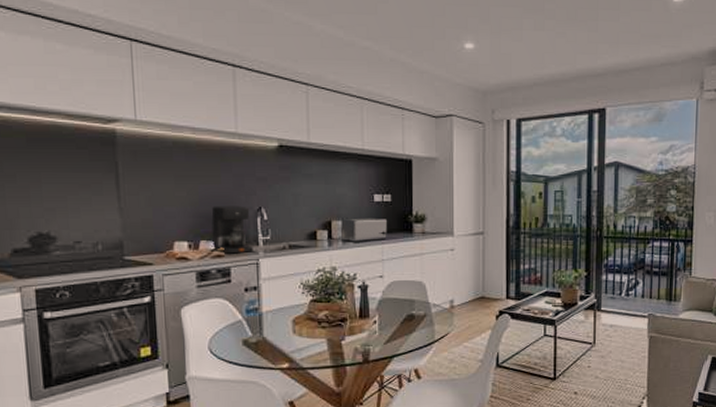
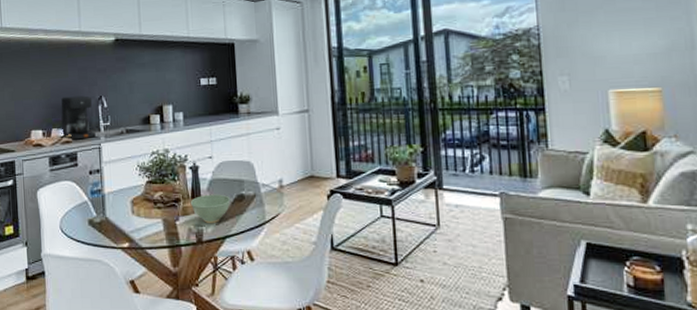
toaster: present [341,218,387,243] -> none [171,100,214,126]
bowl: none [357,313,401,344] -> present [190,194,231,224]

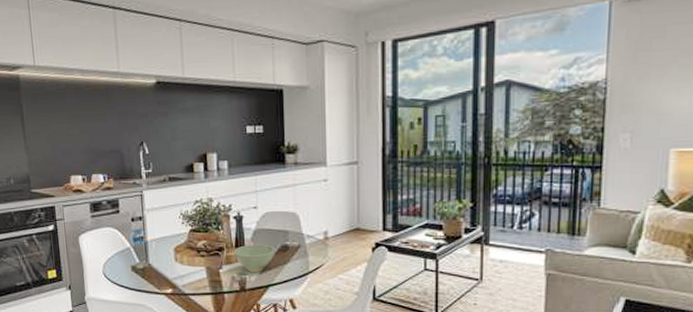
coffee maker: present [61,96,97,140] -> none [100,141,138,187]

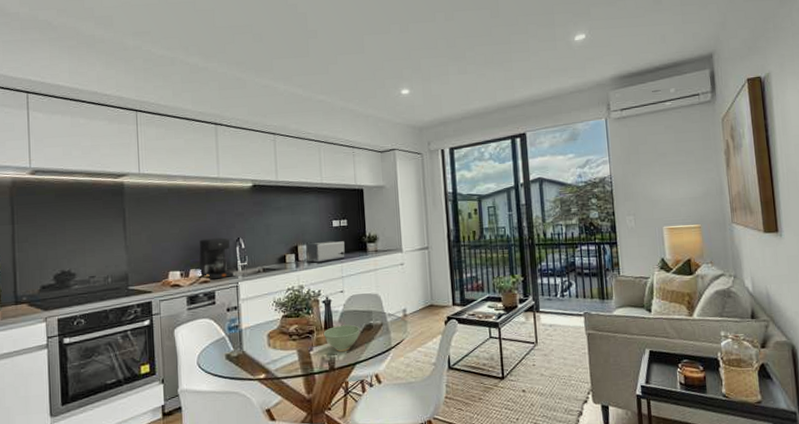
coffee maker: none [100,141,138,187] -> present [199,238,235,280]
toaster: none [216,149,260,175] -> present [306,240,345,264]

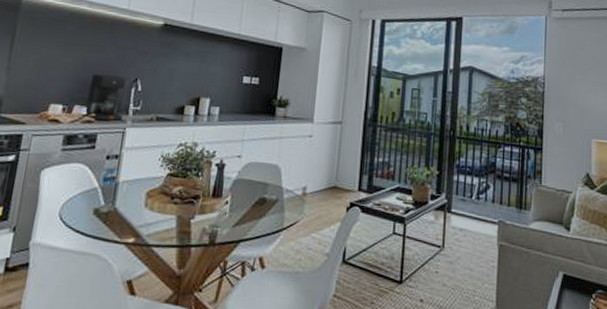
toaster: present [306,240,345,264] -> none [207,97,252,122]
bowl: present [323,324,361,352] -> none [209,194,252,226]

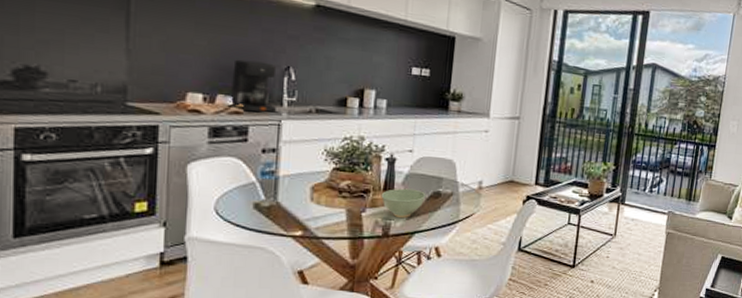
bowl: none [209,194,252,226] -> present [380,188,426,219]

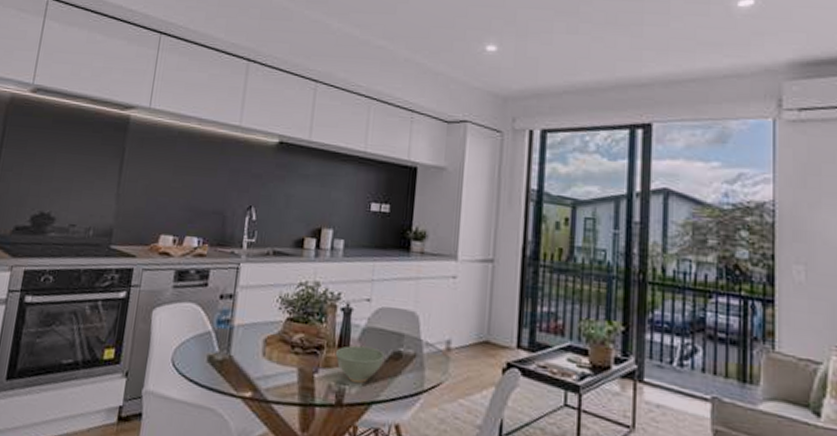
coffee maker: present [229,59,278,113] -> none [194,200,239,255]

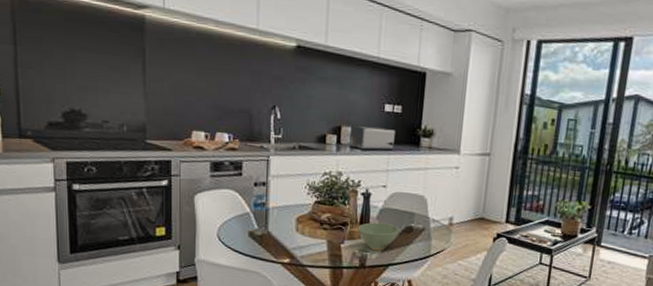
toaster: none [330,228,382,258] -> present [349,126,395,151]

